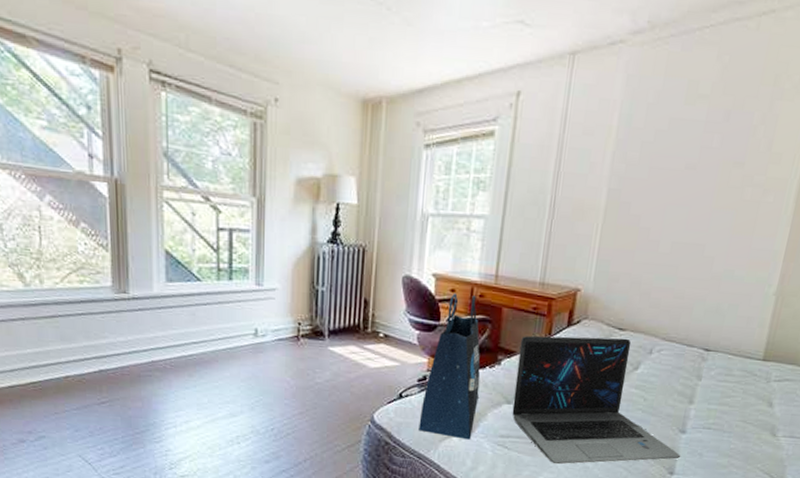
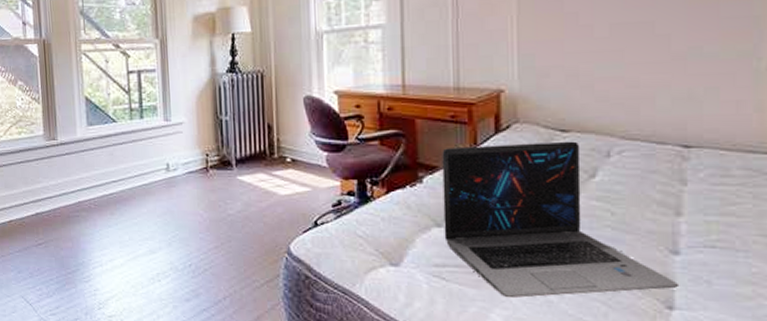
tote bag: present [418,293,481,440] -> none [339,108,403,271]

